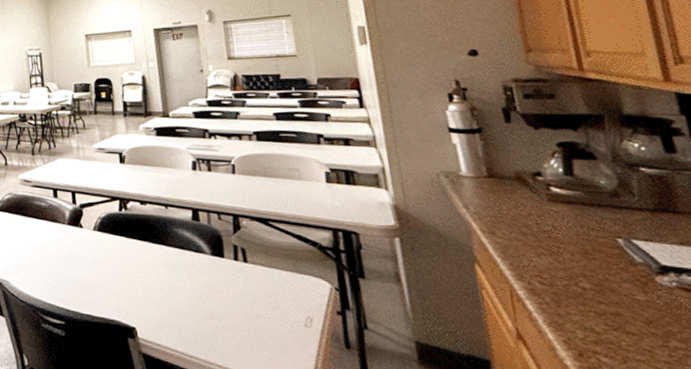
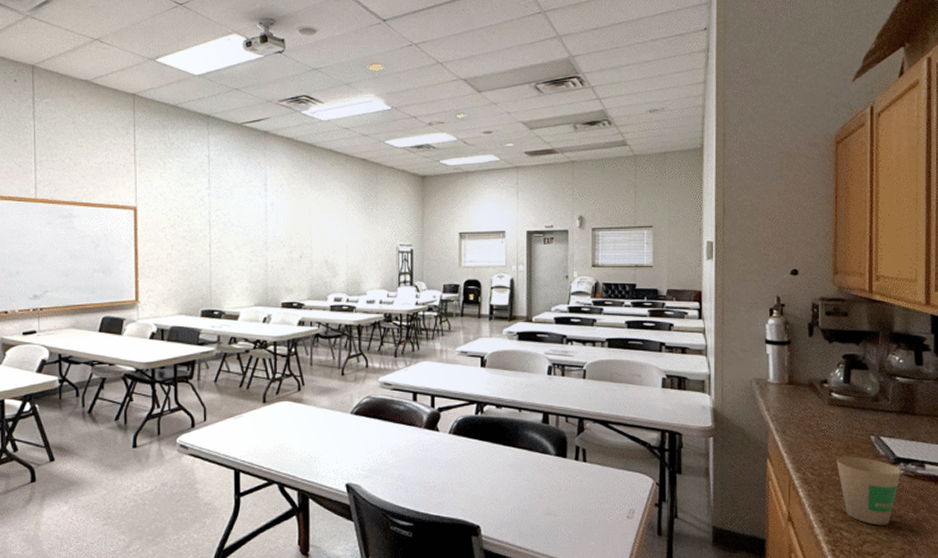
paper cup: none [572,263,674,352] -> present [836,456,901,525]

